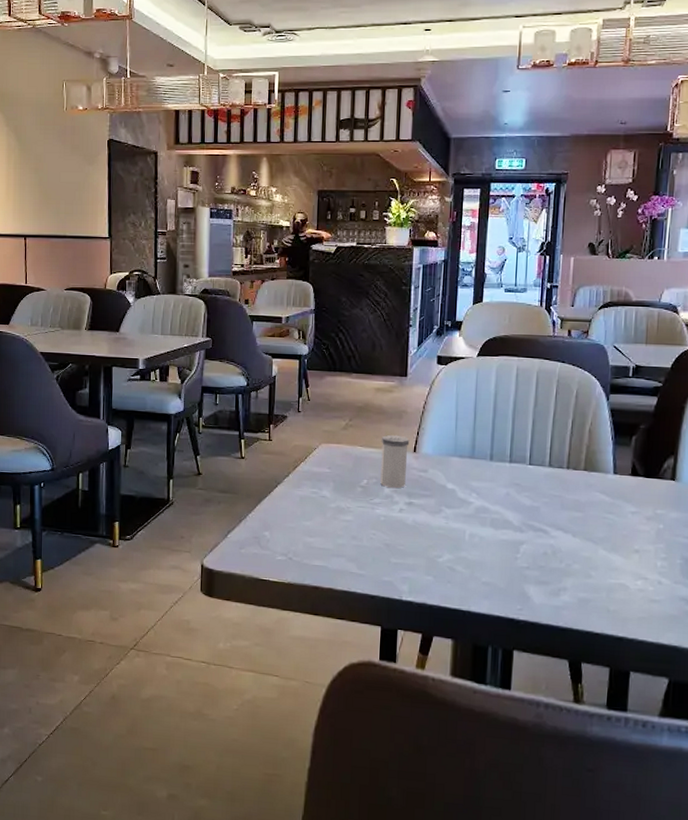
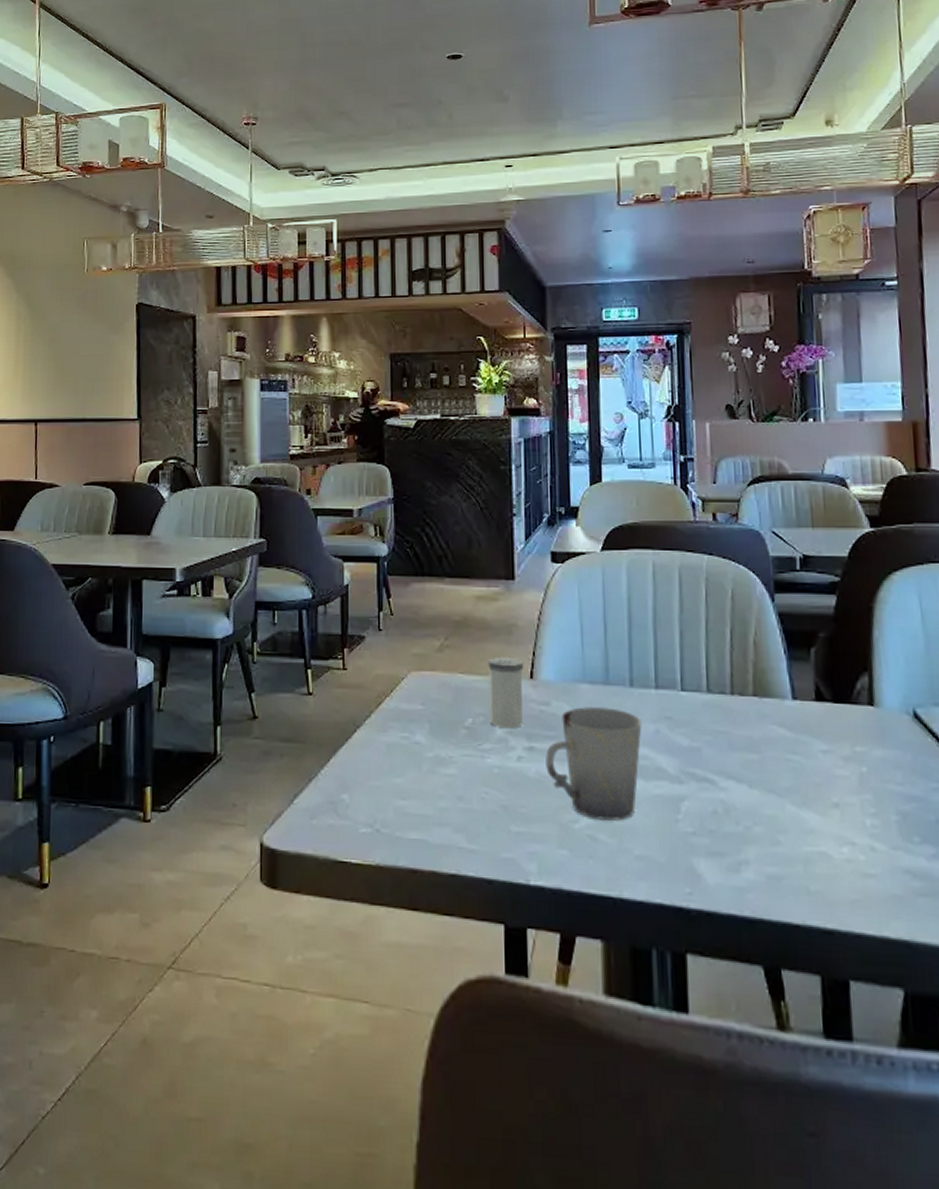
cup: none [420,474,497,557] -> present [545,707,642,821]

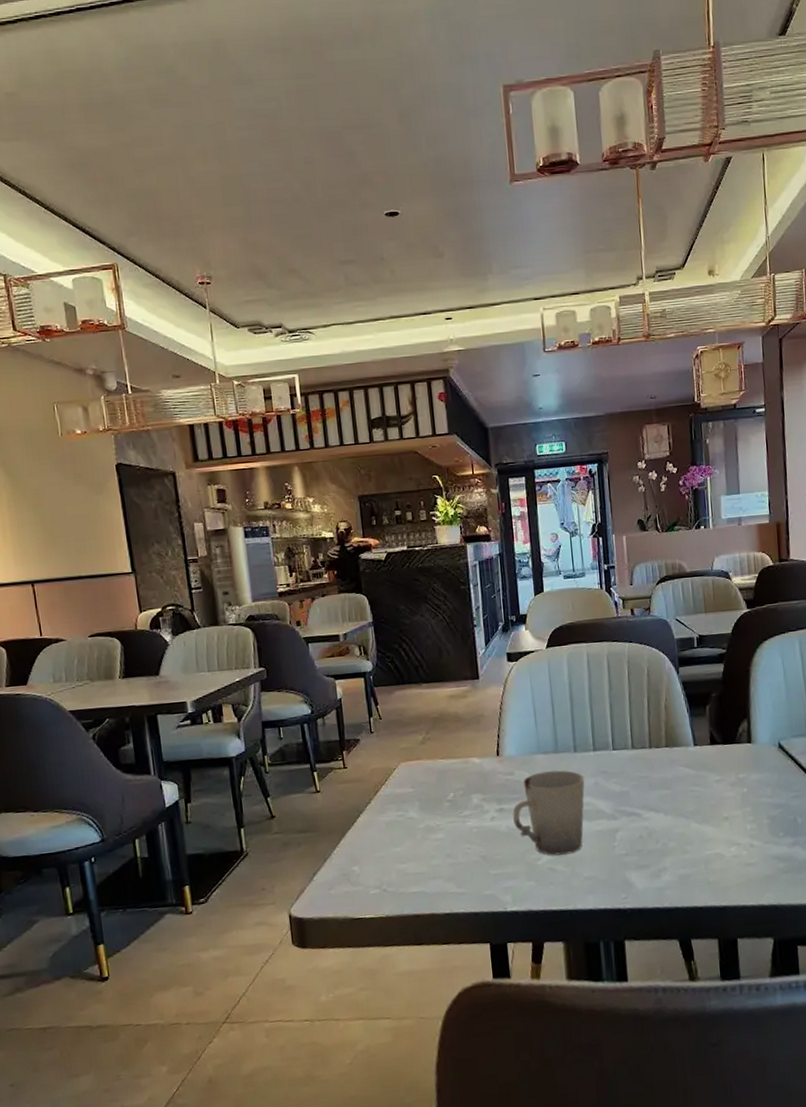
salt shaker: present [487,656,524,728] -> none [461,740,493,797]

